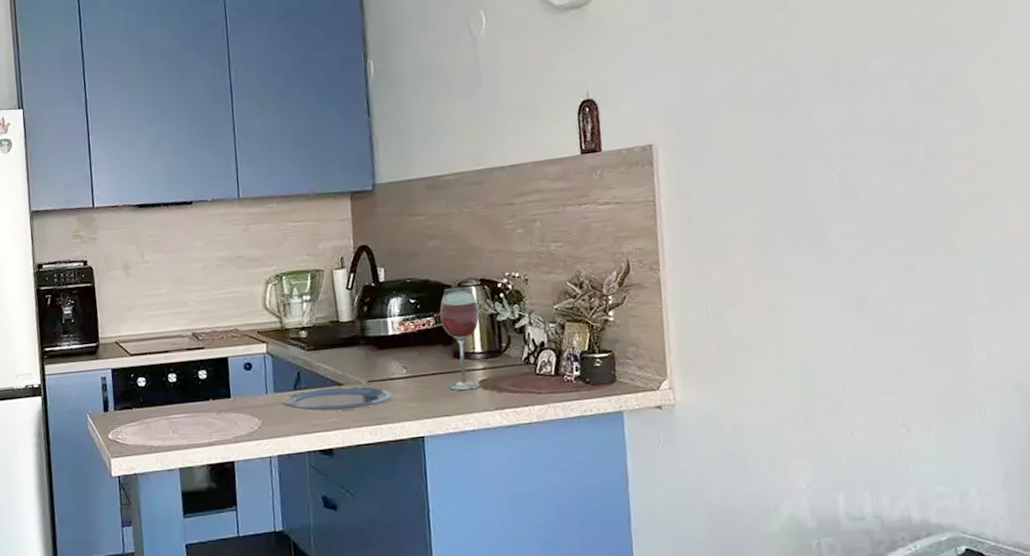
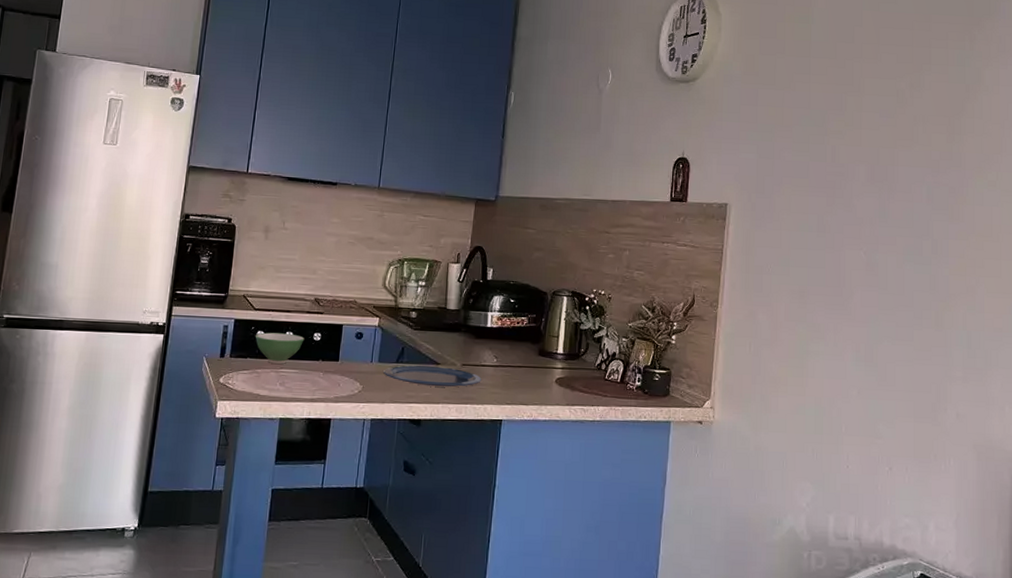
bowl: none [136,375,190,411] -> present [255,332,305,364]
wineglass: present [439,287,481,391] -> none [530,295,567,385]

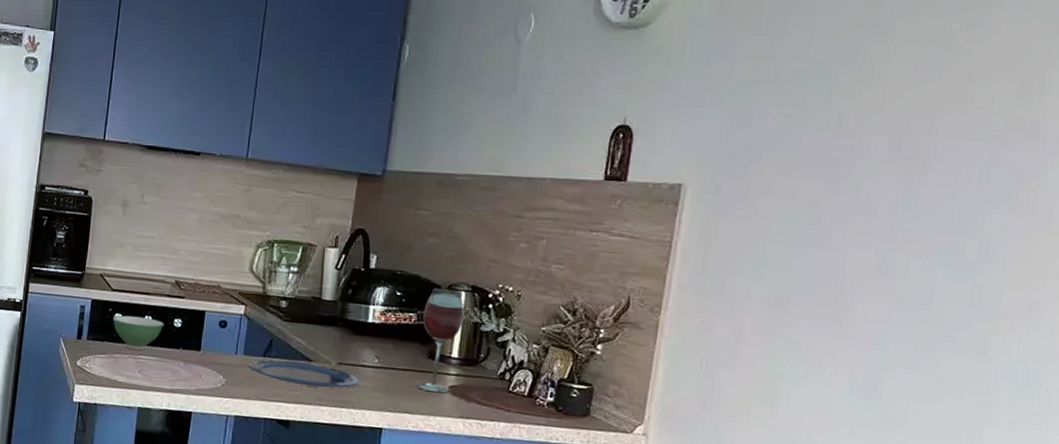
wineglass: none [530,295,567,385] -> present [417,288,465,394]

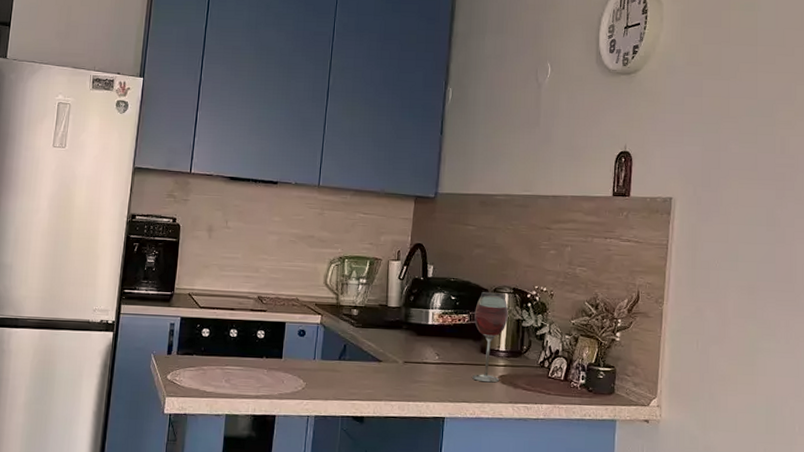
bowl: present [112,315,164,350] -> none [200,330,249,361]
plate: present [249,359,360,388] -> none [326,362,424,385]

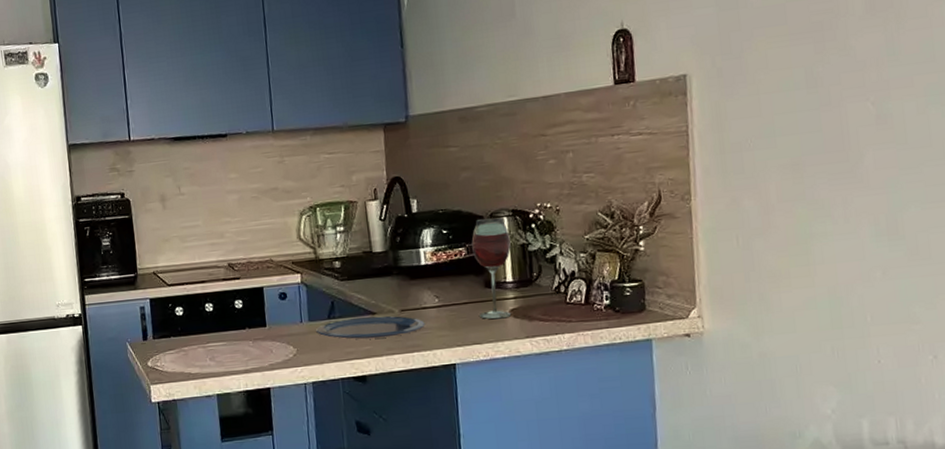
plate: none [326,362,424,385] -> present [316,315,425,340]

